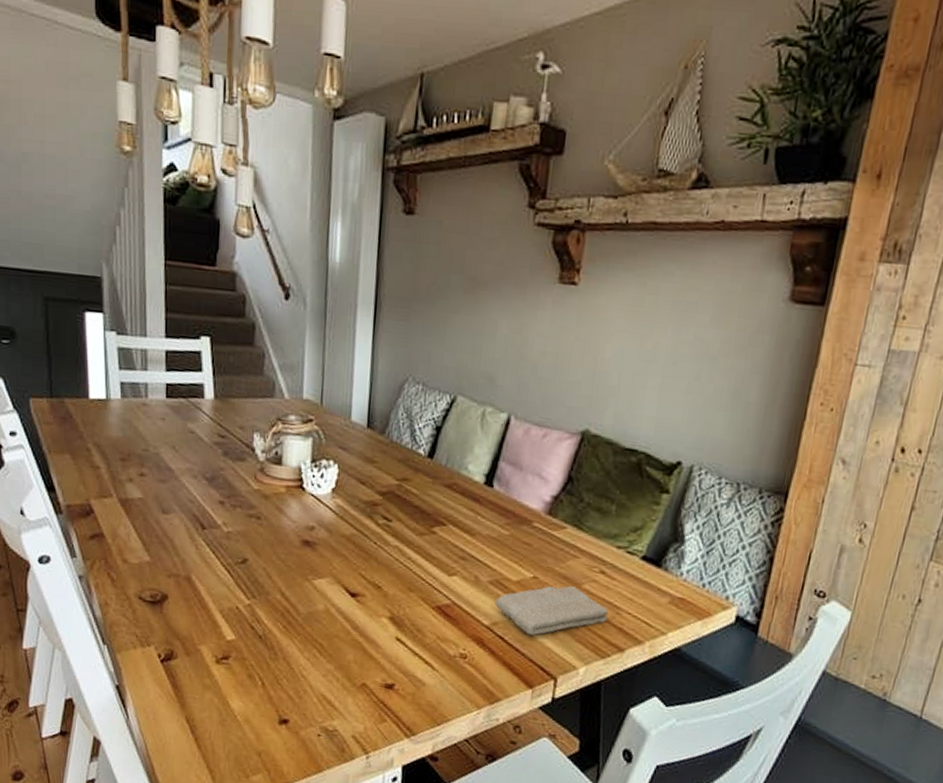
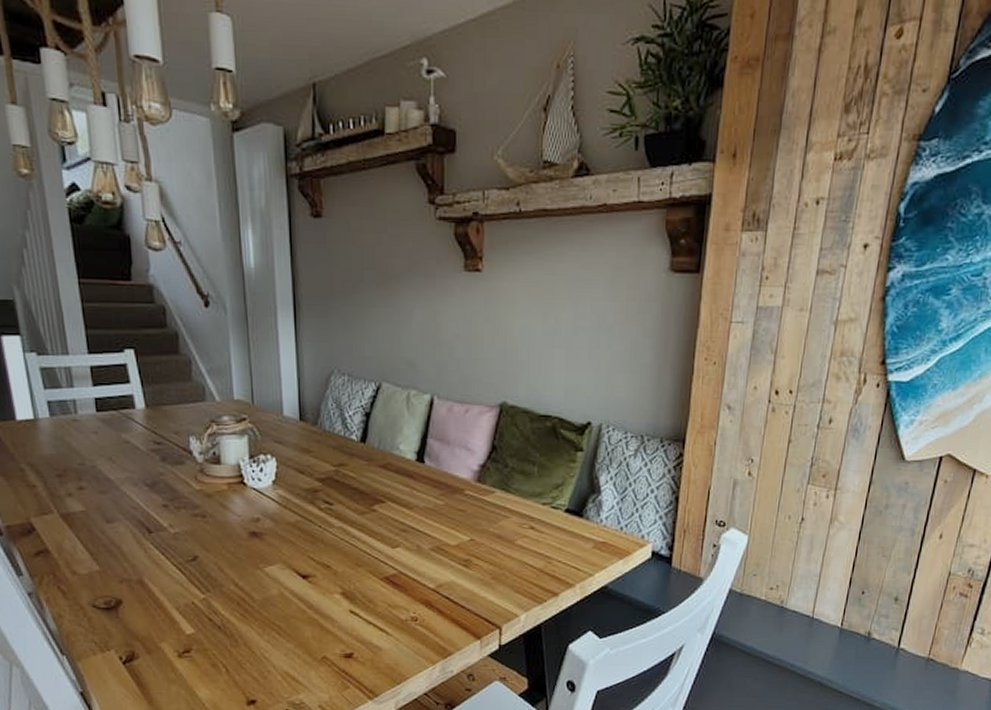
washcloth: present [495,586,608,636] -> none [438,544,541,592]

